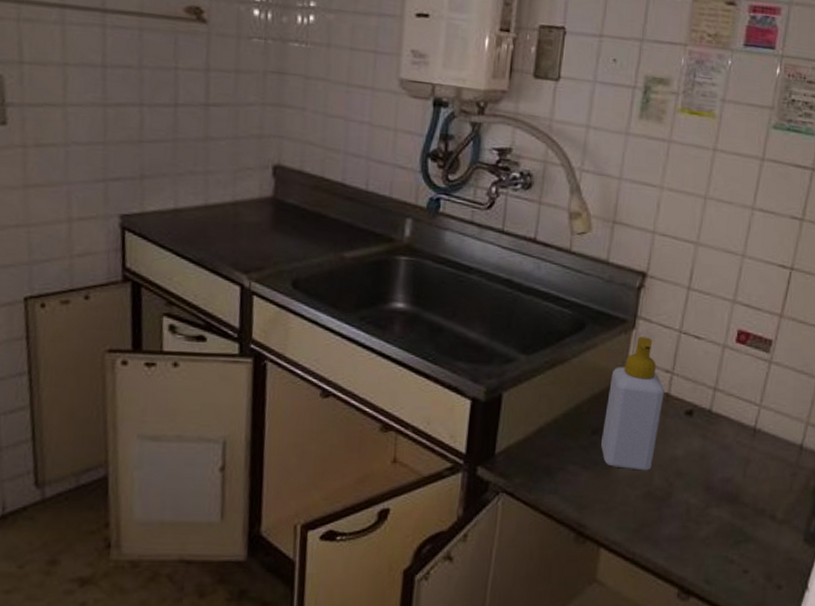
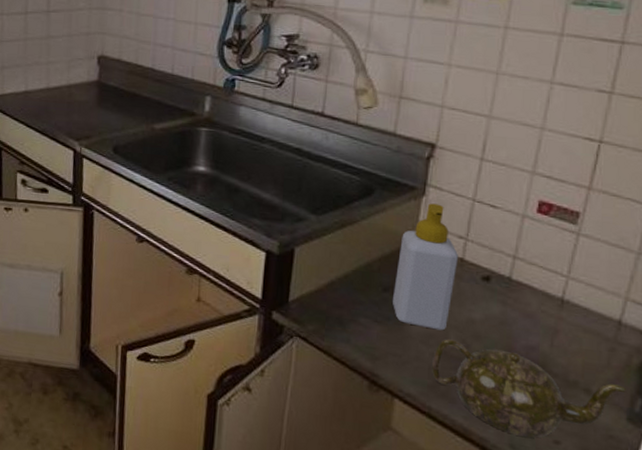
teapot: none [636,479,804,570] -> present [431,339,626,438]

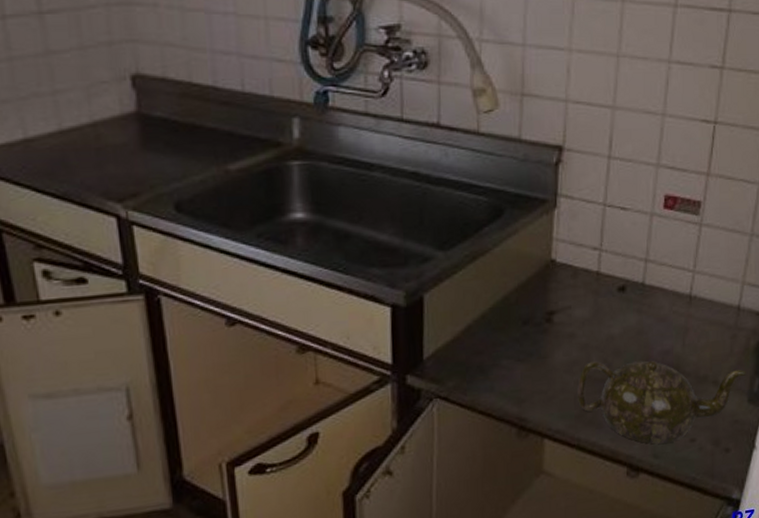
soap bottle: present [393,203,458,331] -> none [533,215,594,356]

